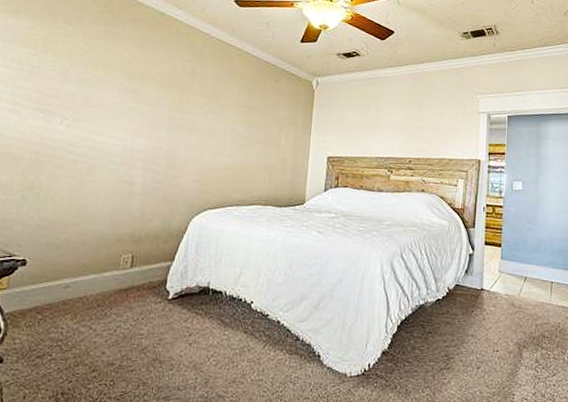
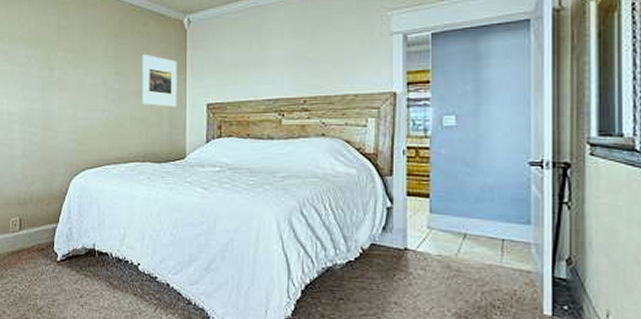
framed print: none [268,107,304,157] -> present [142,54,177,107]

